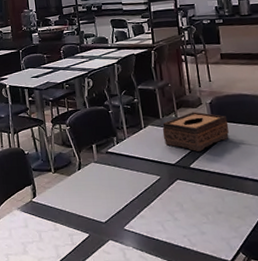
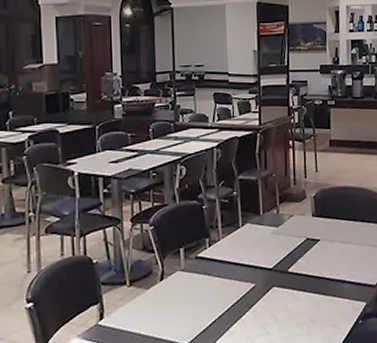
tissue box: present [162,112,230,151] -> none [261,206,332,253]

